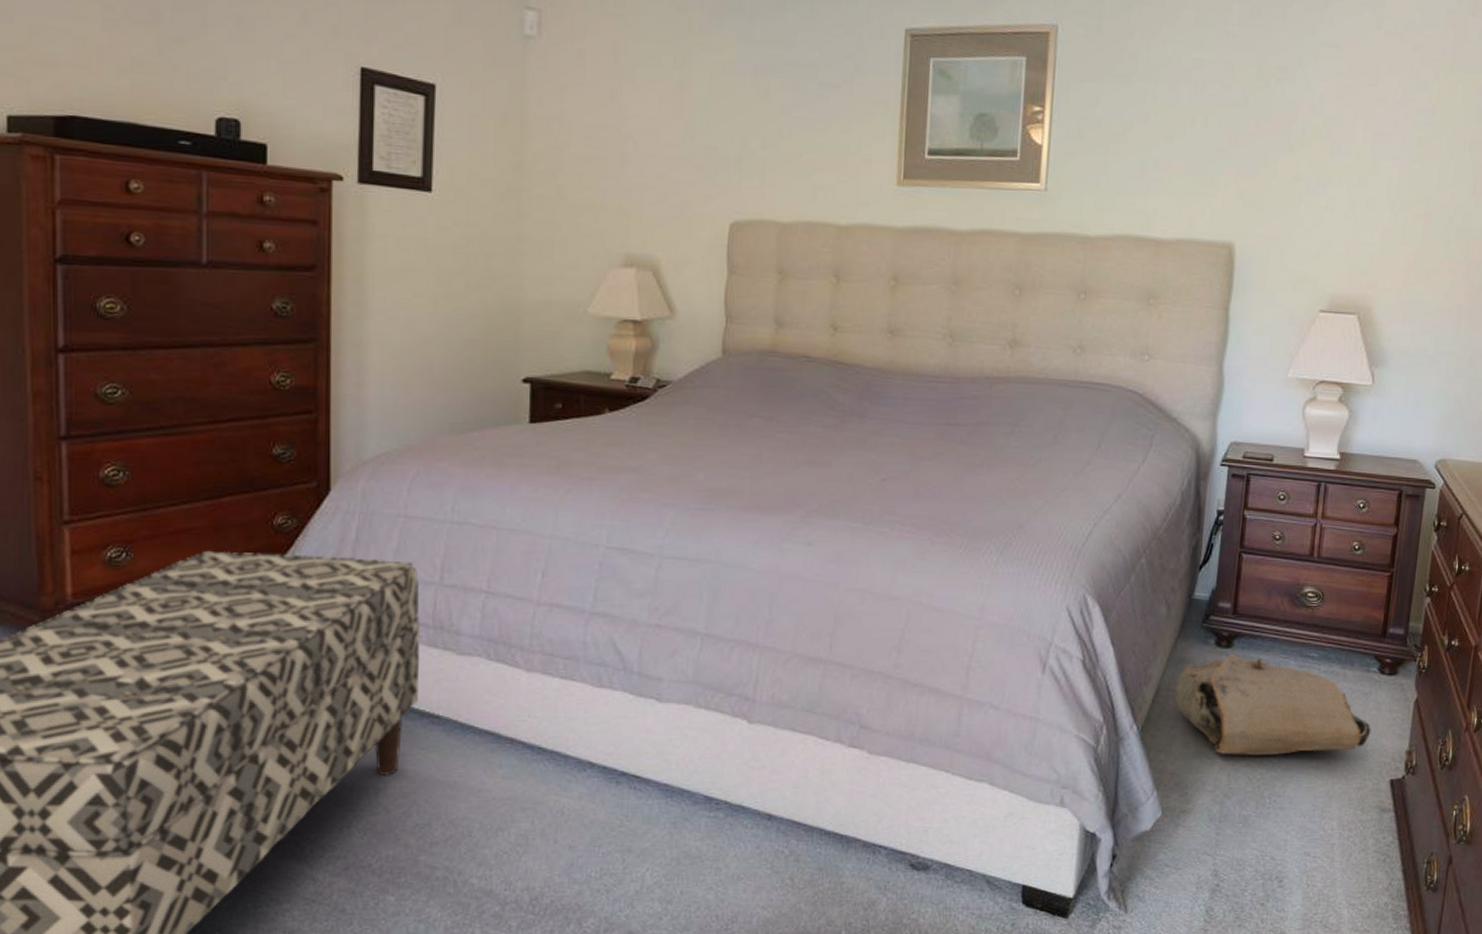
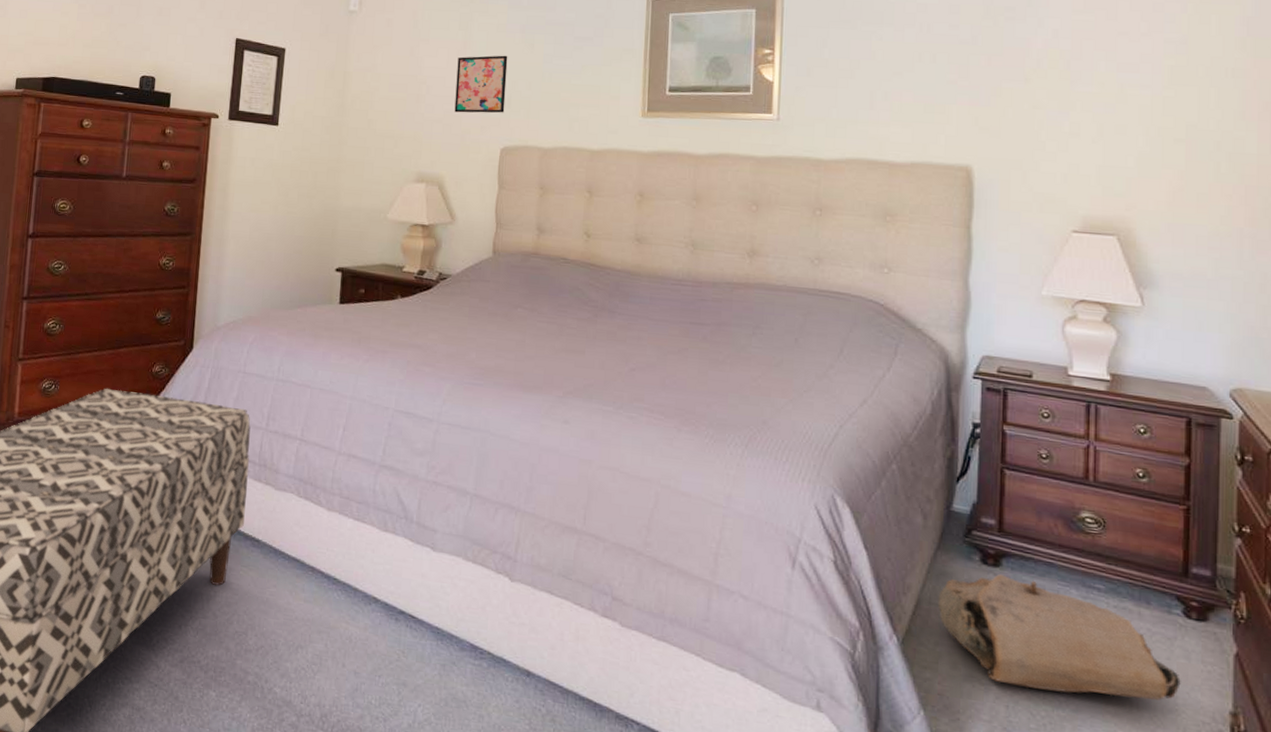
wall art: none [670,103,737,179] -> present [454,55,508,113]

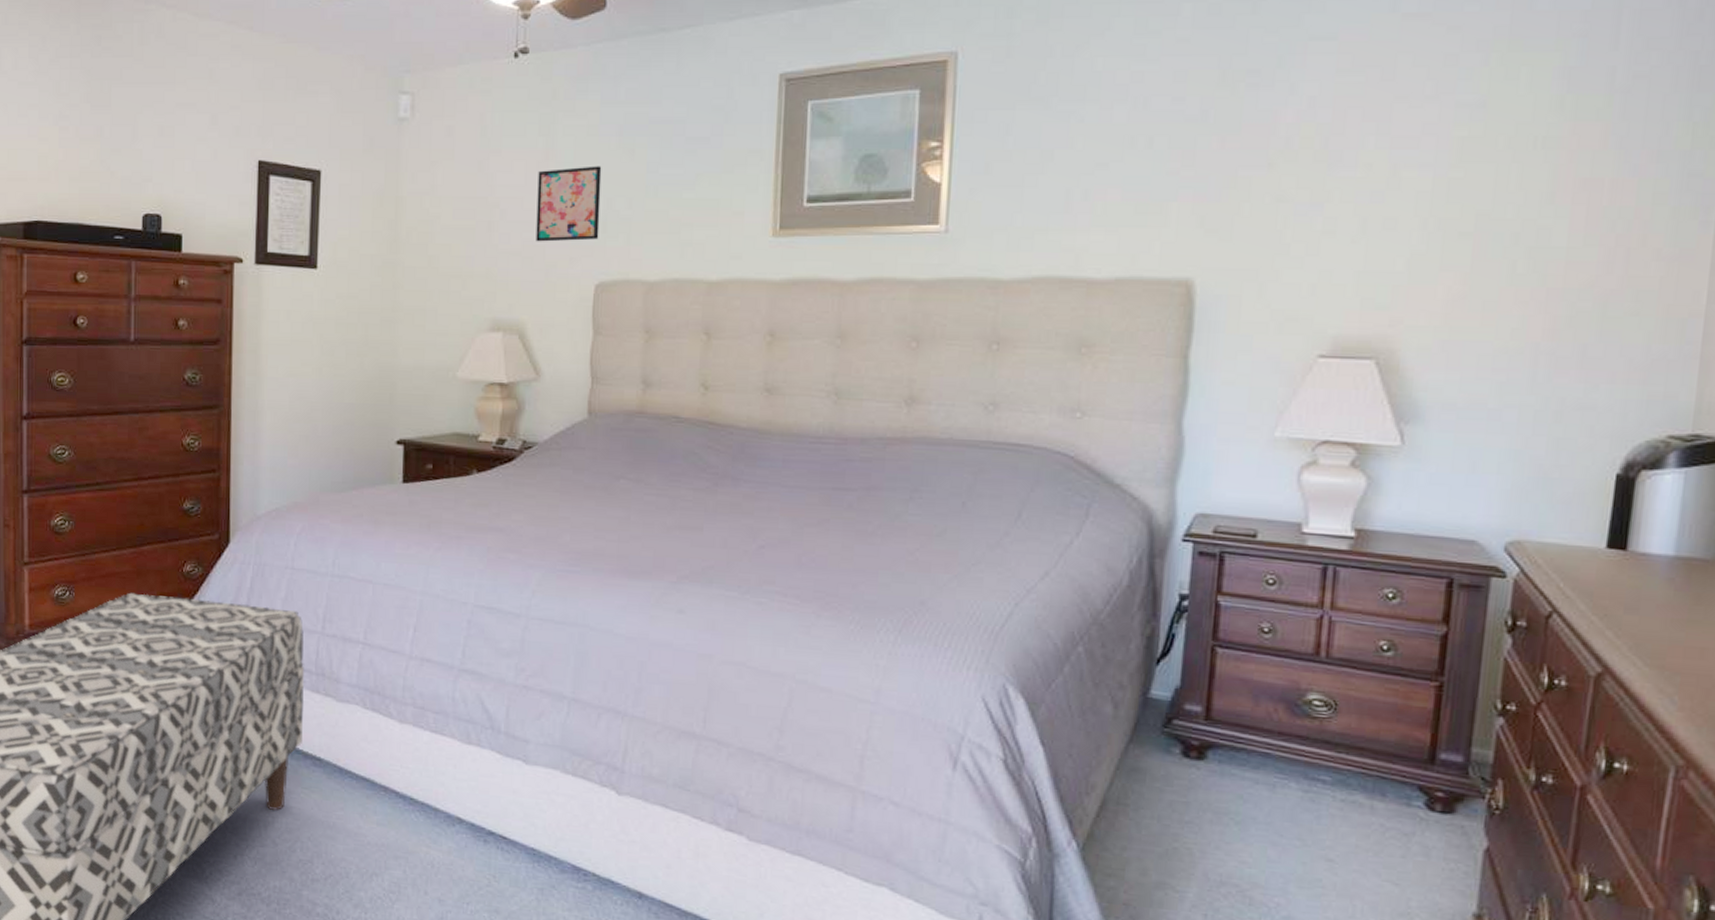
bag: present [937,573,1181,700] -> none [1127,767,1417,903]

